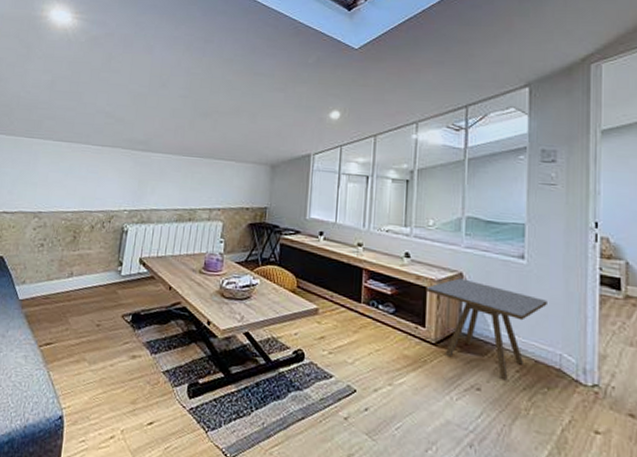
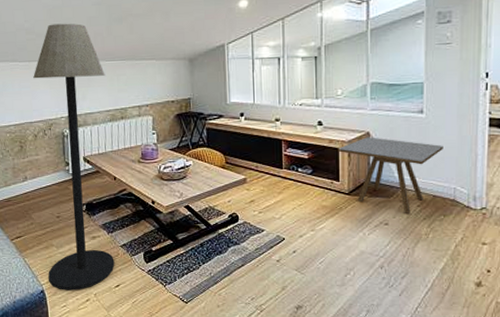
floor lamp: none [71,110,180,423] -> present [33,23,115,290]

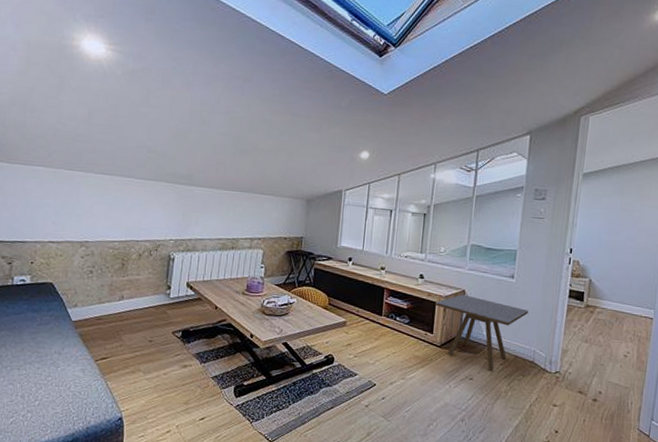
floor lamp: present [33,23,115,290] -> none [129,146,222,421]

